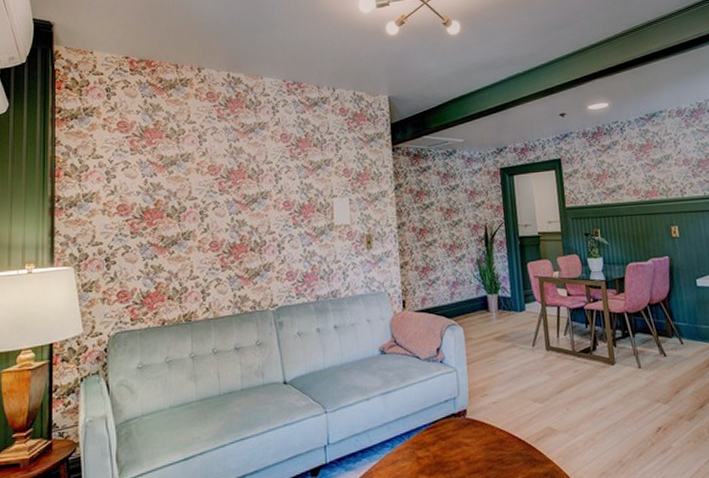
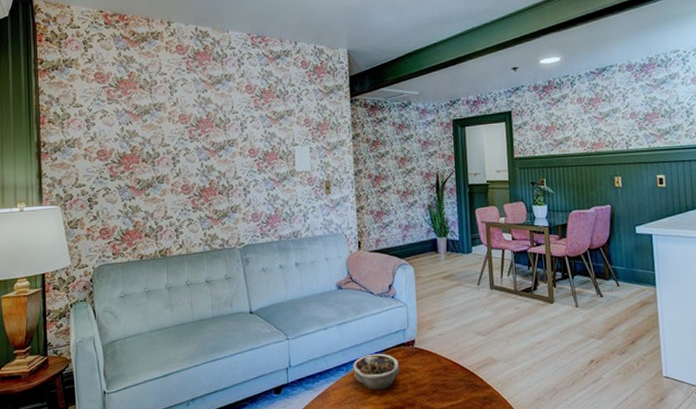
succulent planter: none [399,426,451,468] -> present [353,353,400,390]

